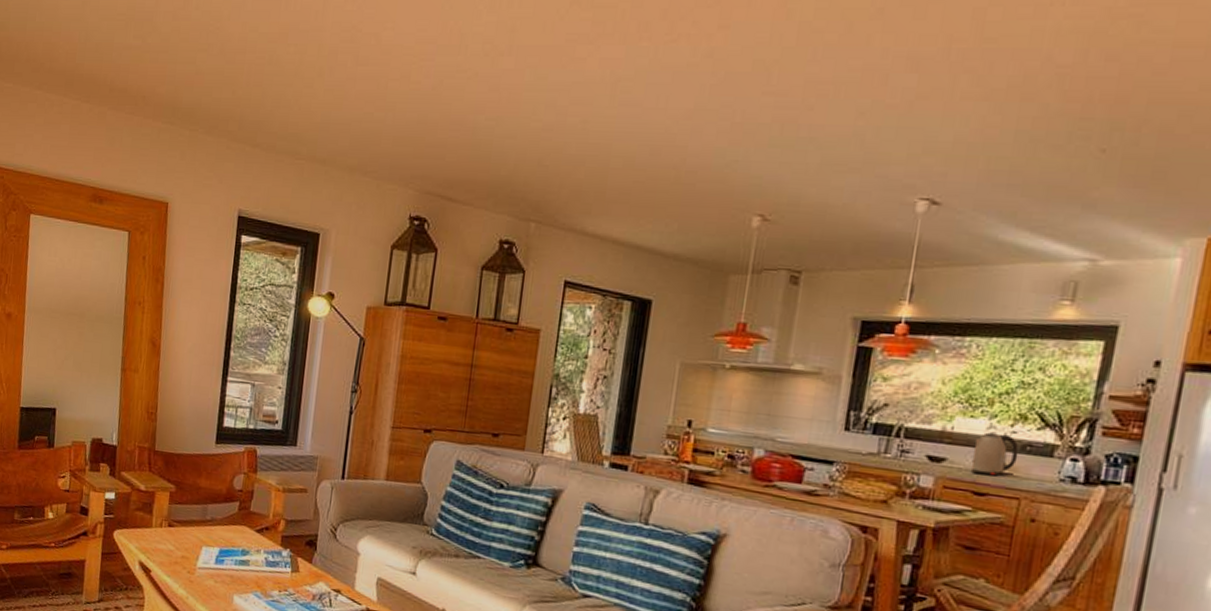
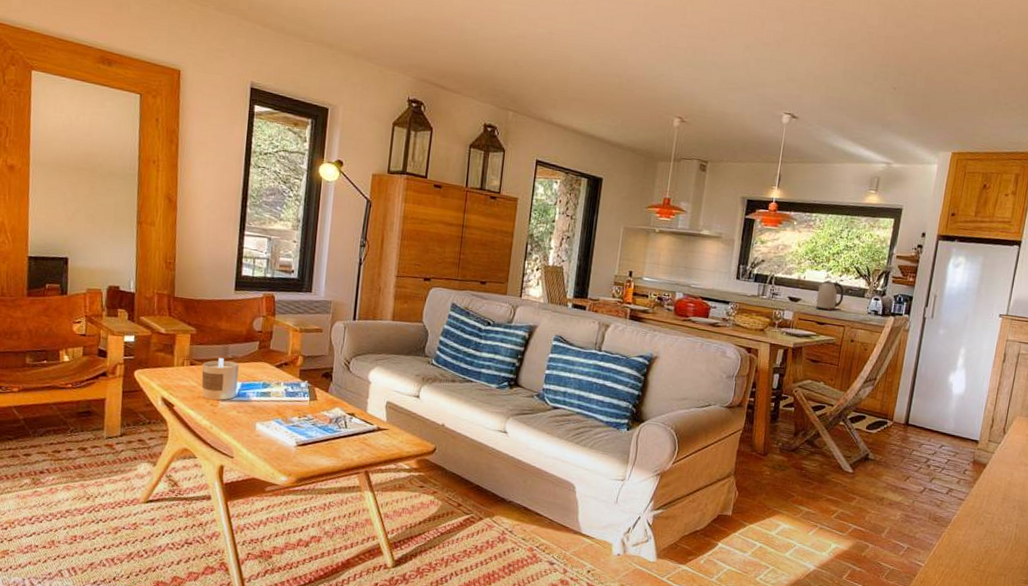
candle: none [179,518,218,568] -> present [201,357,239,401]

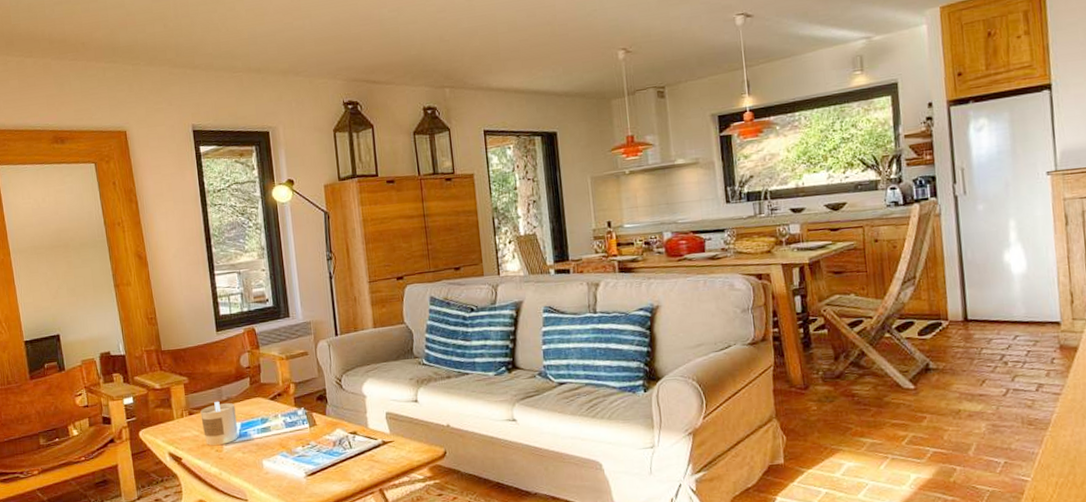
kettle: present [816,280,845,311] -> none [821,180,854,215]

